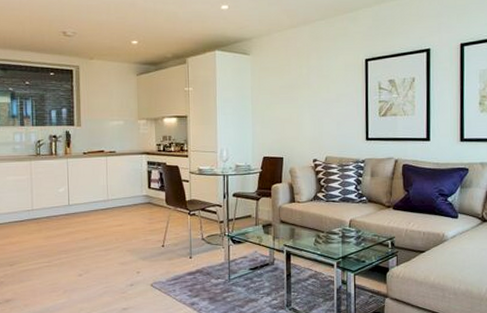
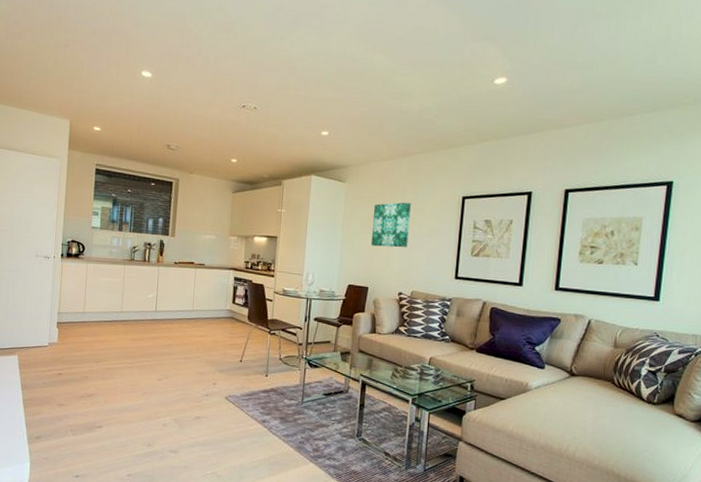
wall art: none [281,69,318,116] -> present [370,202,411,248]

